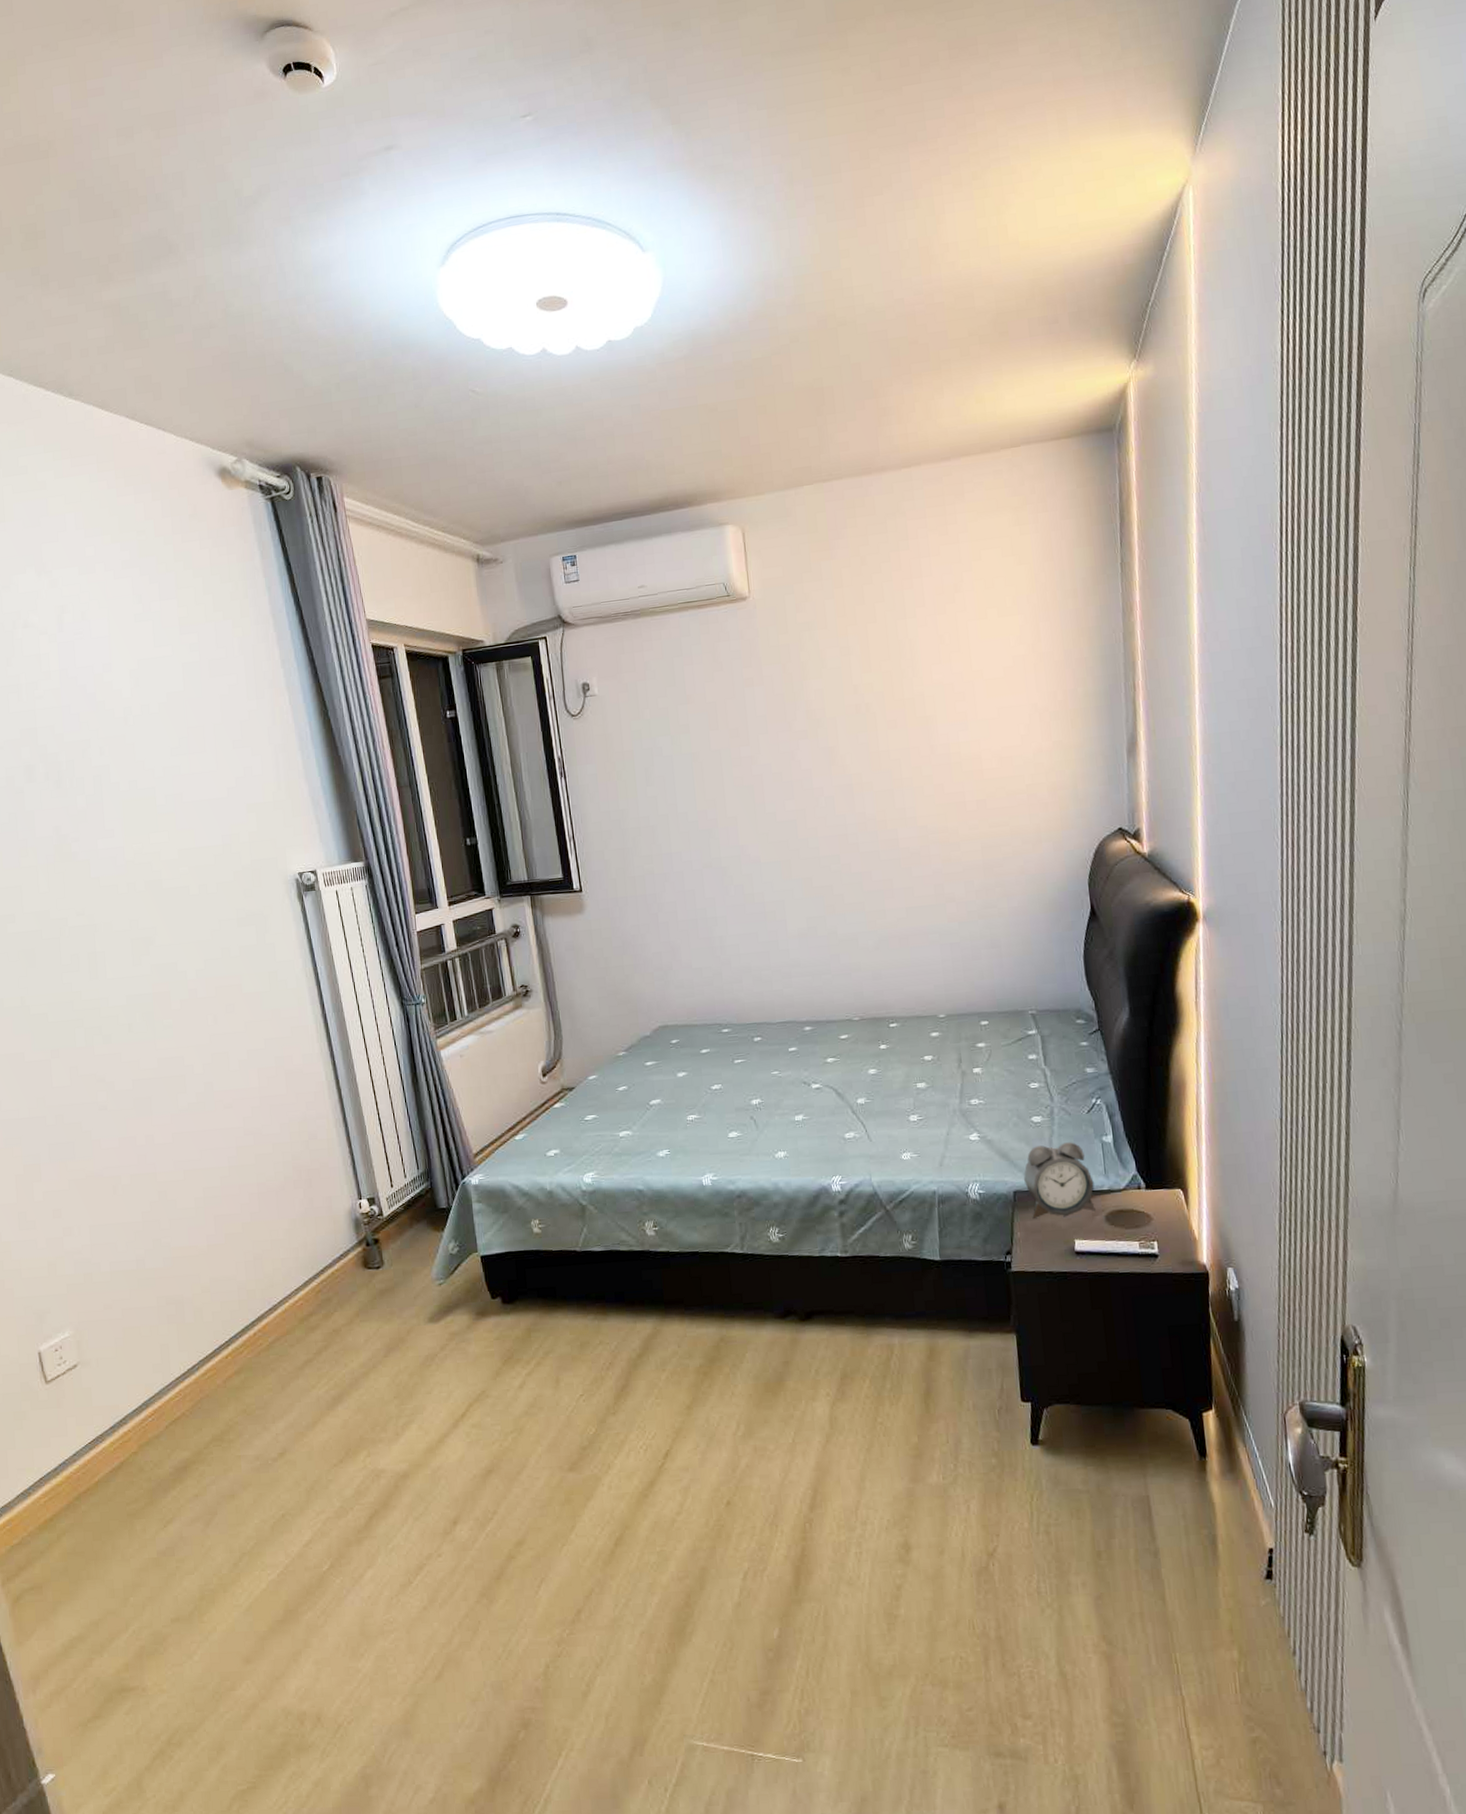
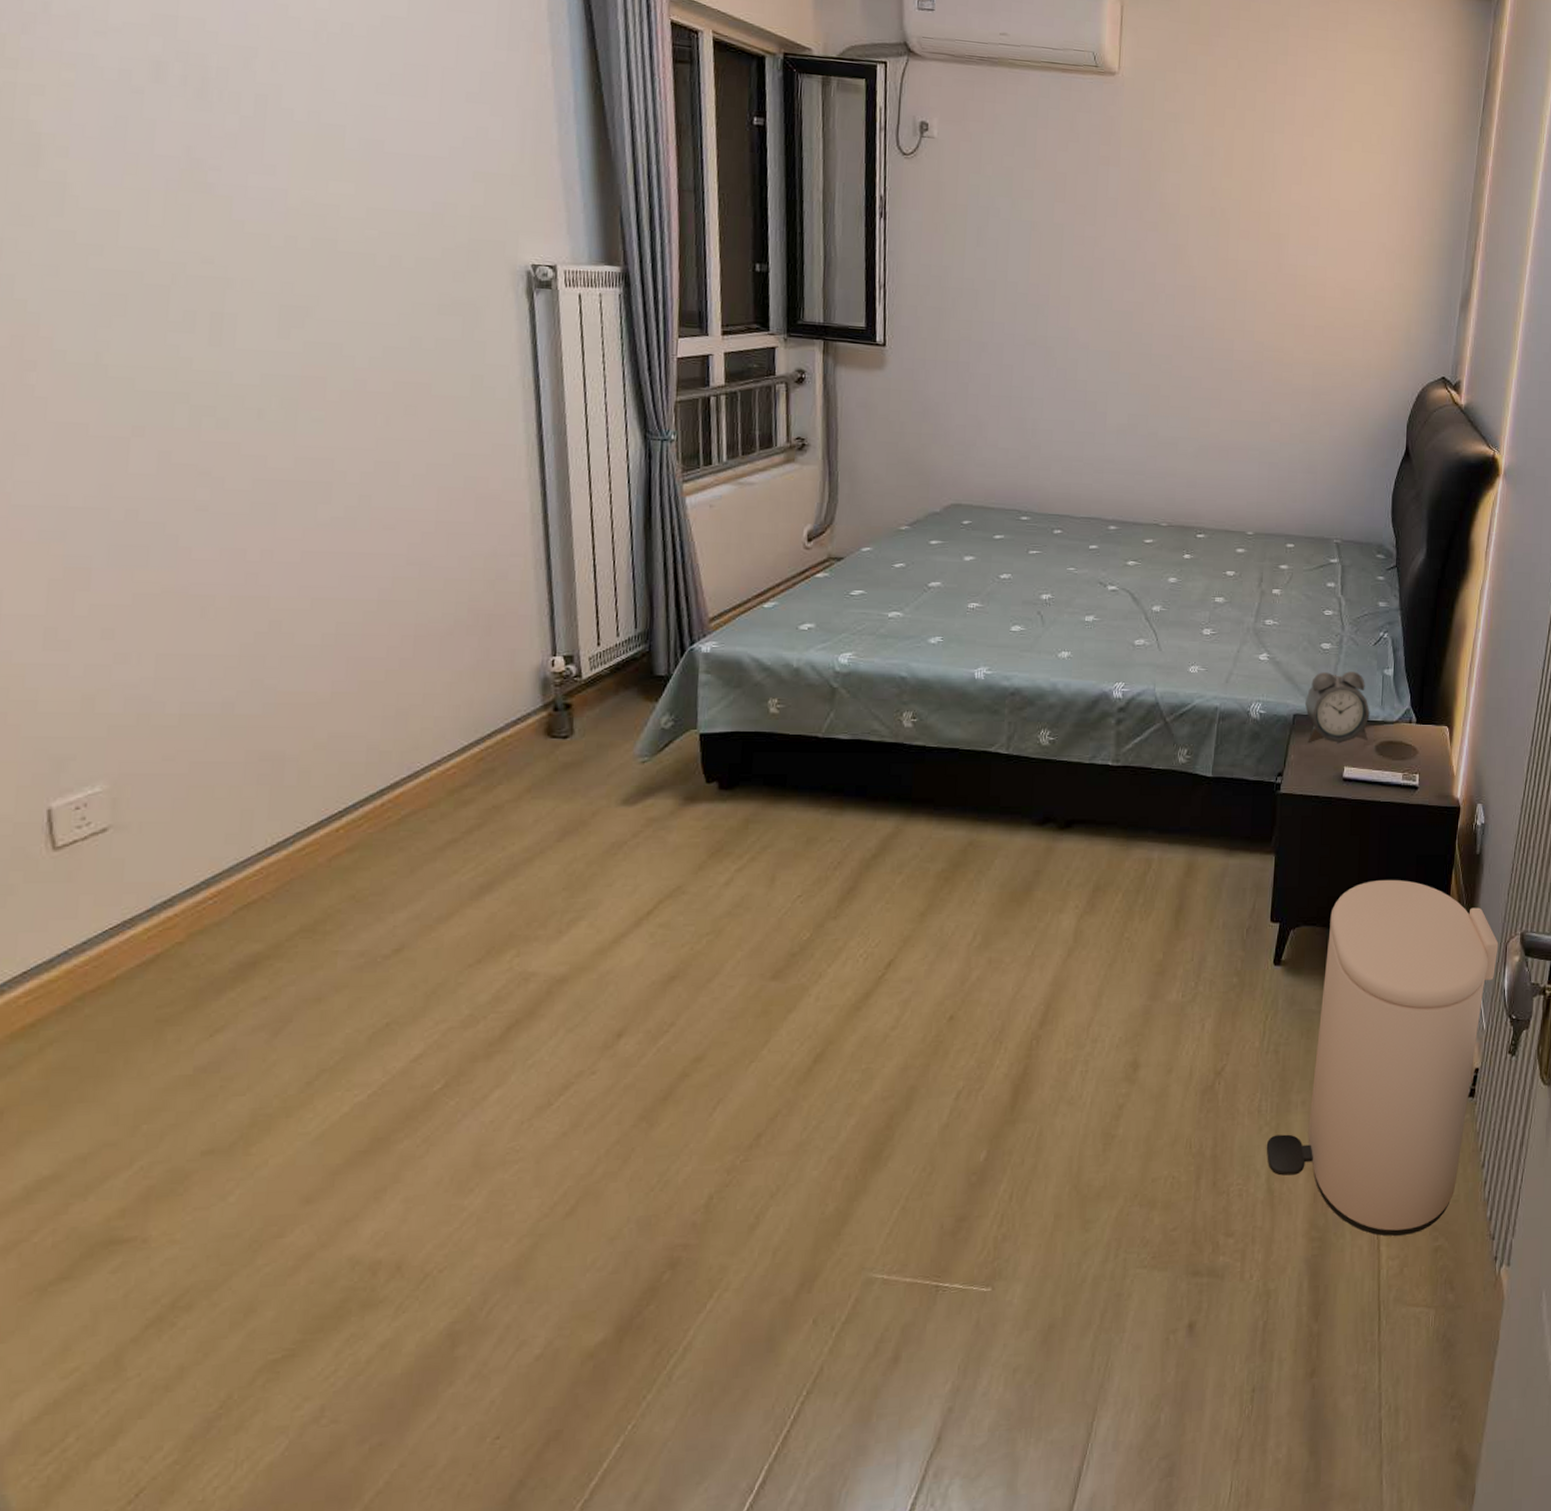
pedal bin: none [1051,1352,1276,1725] -> present [1266,879,1499,1236]

